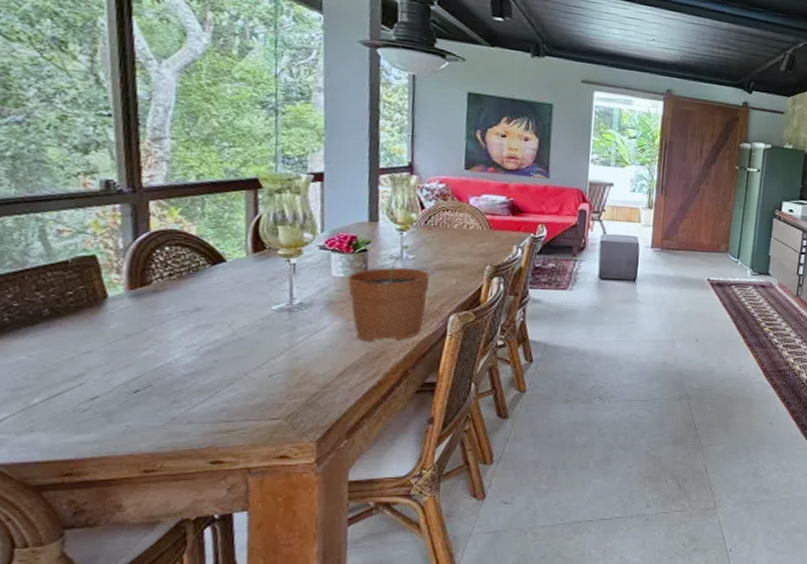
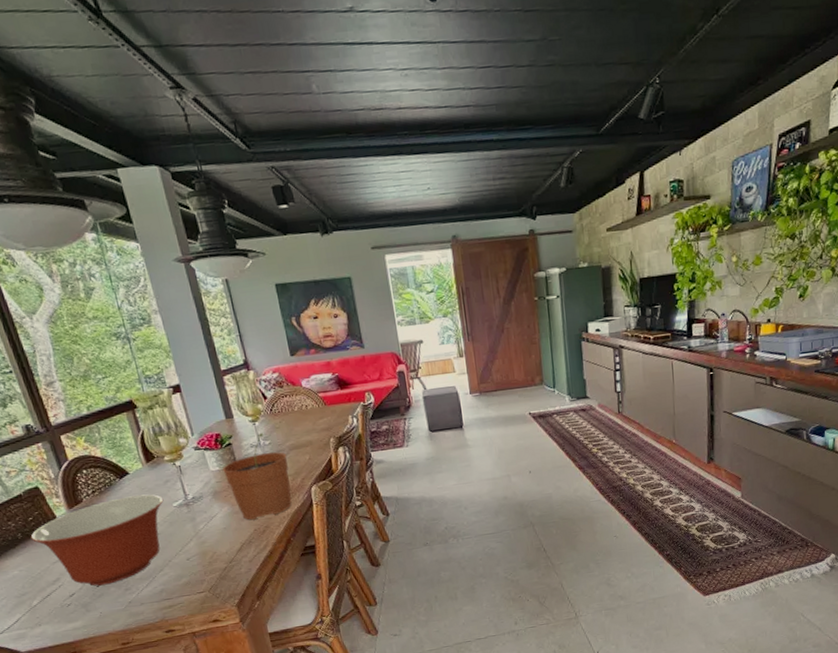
mixing bowl: none [61,288,261,392] -> present [30,494,164,586]

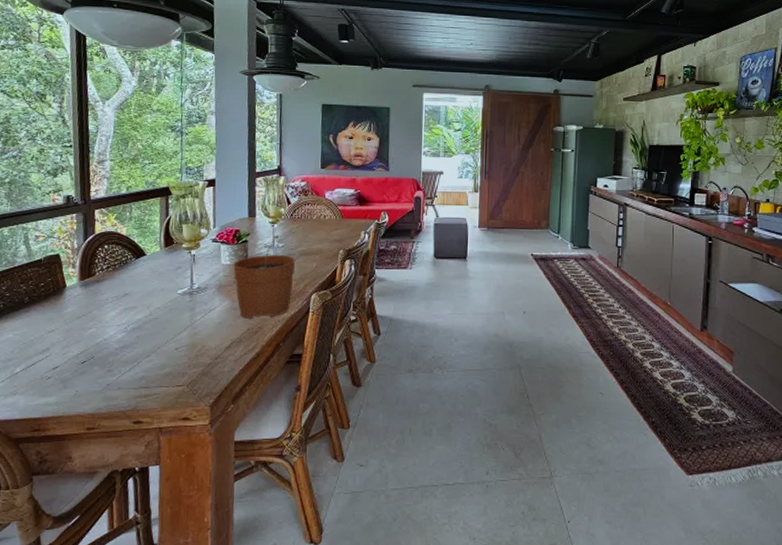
mixing bowl: present [30,494,164,586] -> none [36,277,171,363]

